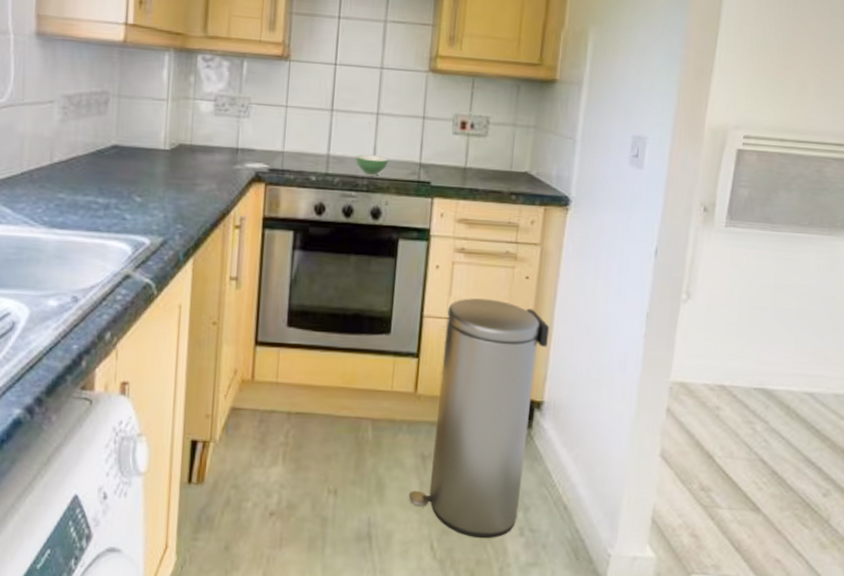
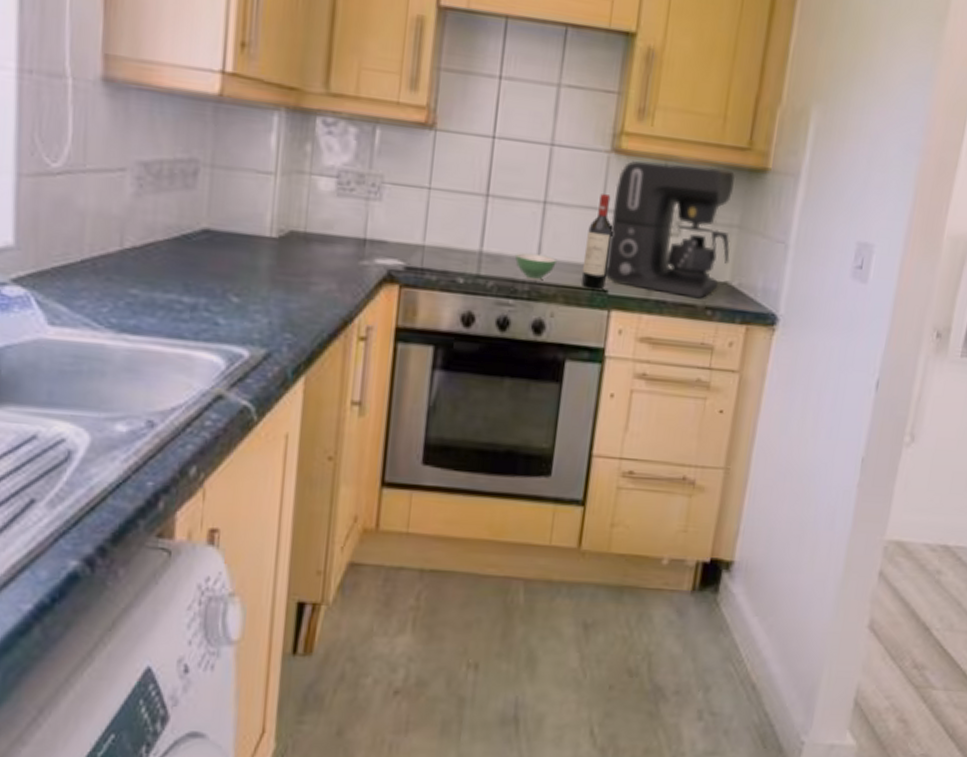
wine bottle: none [408,105,433,182] -> present [580,194,613,290]
pedal bin: present [408,298,550,538] -> none [565,435,746,722]
coffee maker: none [428,77,530,185] -> present [605,160,736,298]

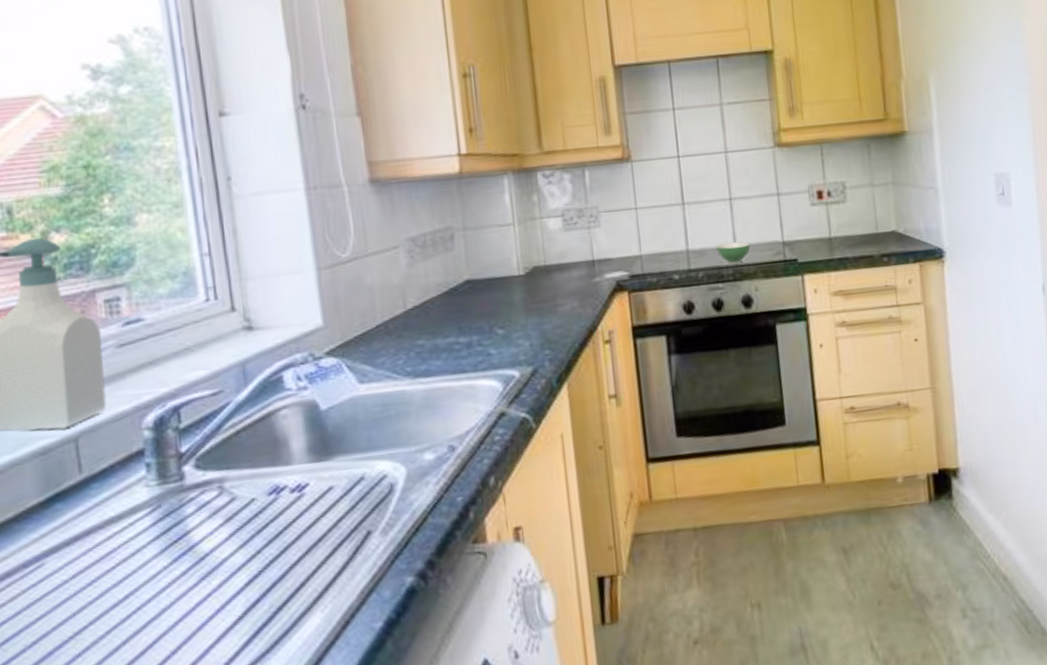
wine bottle: present [580,194,613,290] -> none [770,181,794,262]
coffee maker: present [605,160,736,298] -> none [784,139,892,252]

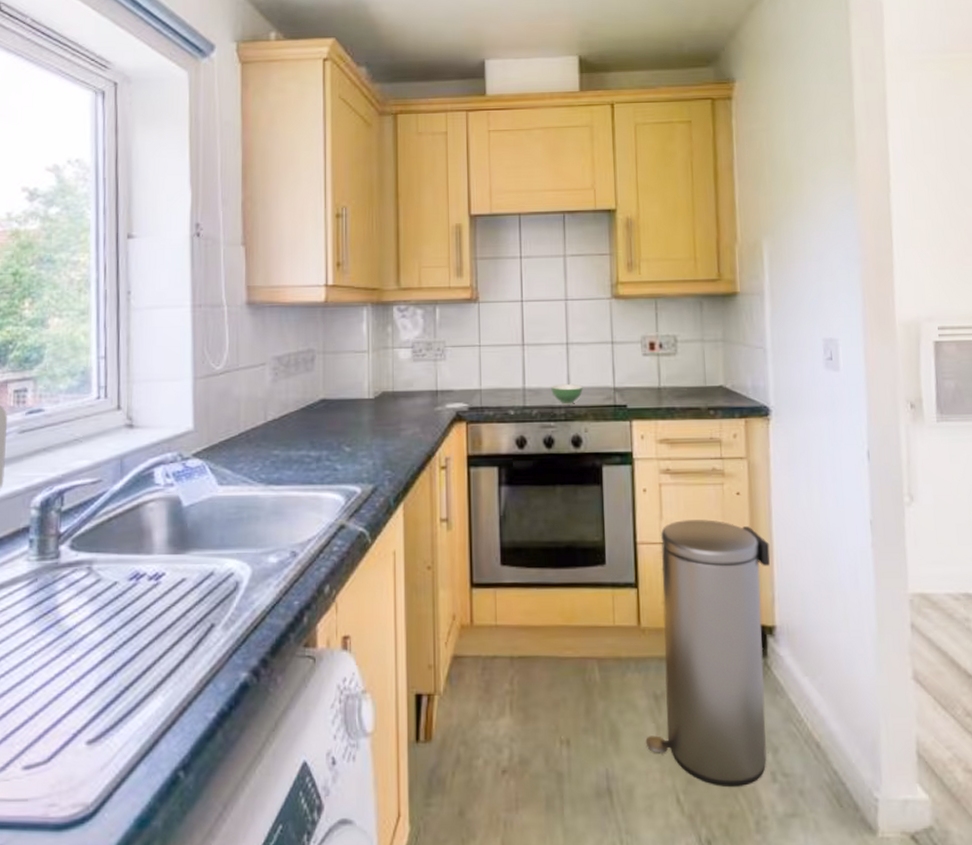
pedal bin: none [836,369,957,629] -> present [645,519,771,786]

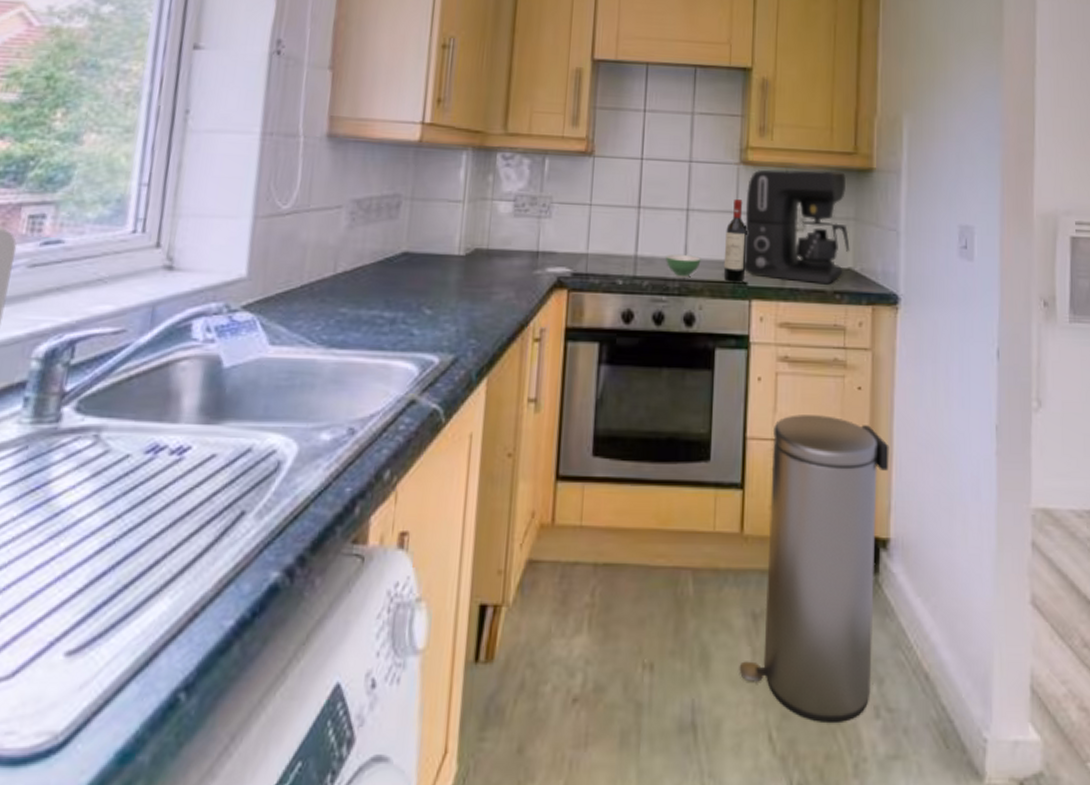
wine bottle: none [603,331,625,406] -> present [723,199,747,283]
coffee maker: none [619,297,720,402] -> present [743,169,850,283]

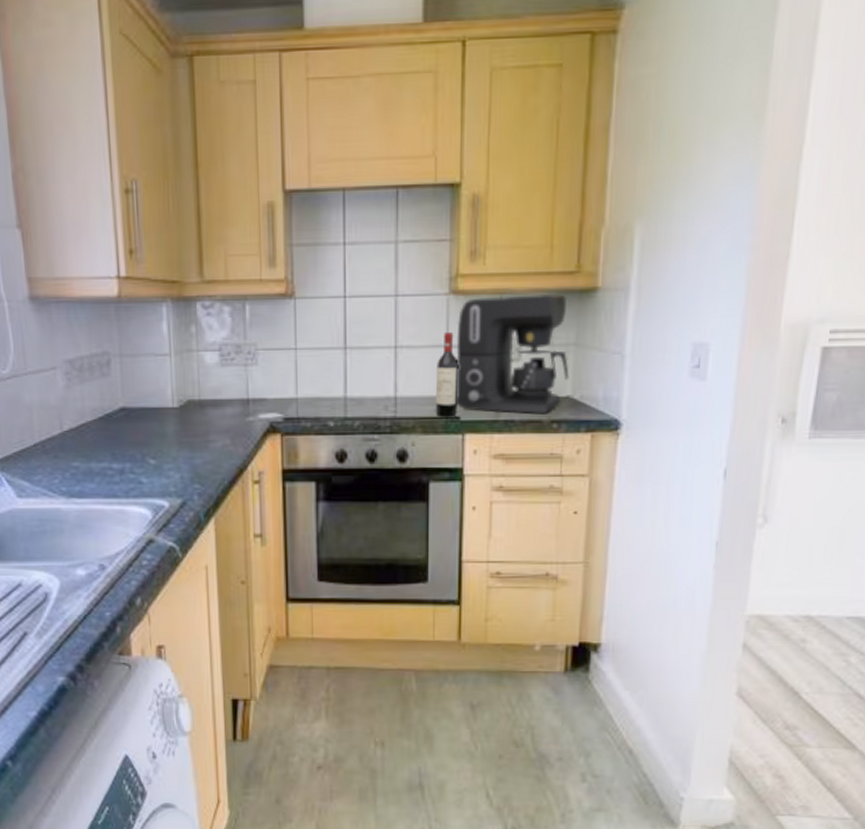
bowl: present [665,254,702,279] -> none [374,393,413,417]
pedal bin: present [739,414,889,722] -> none [459,539,604,784]

